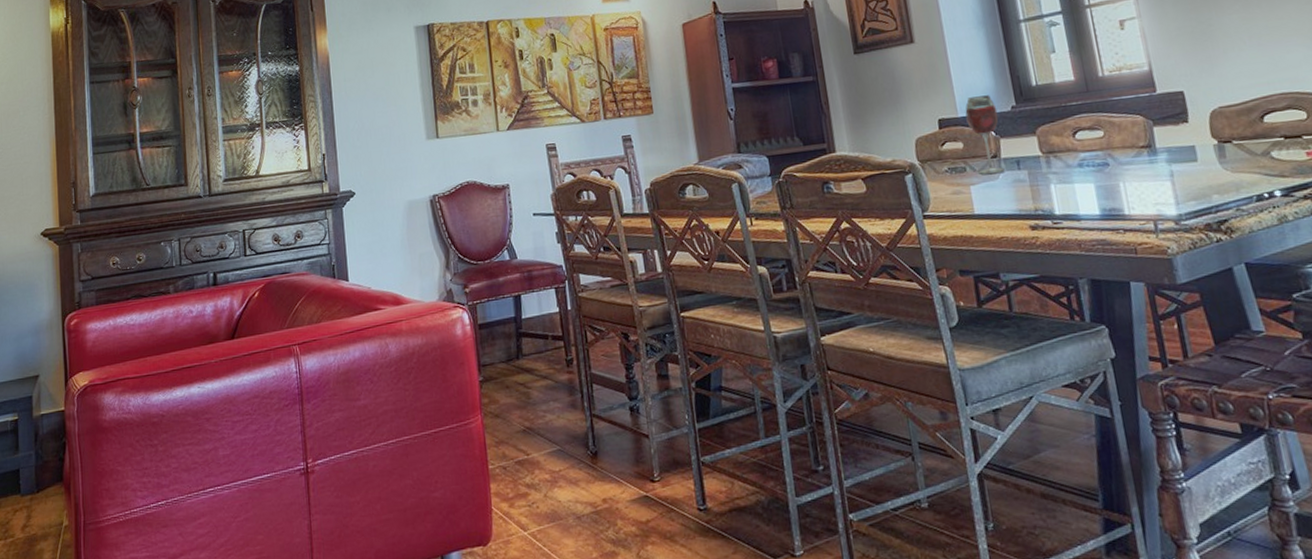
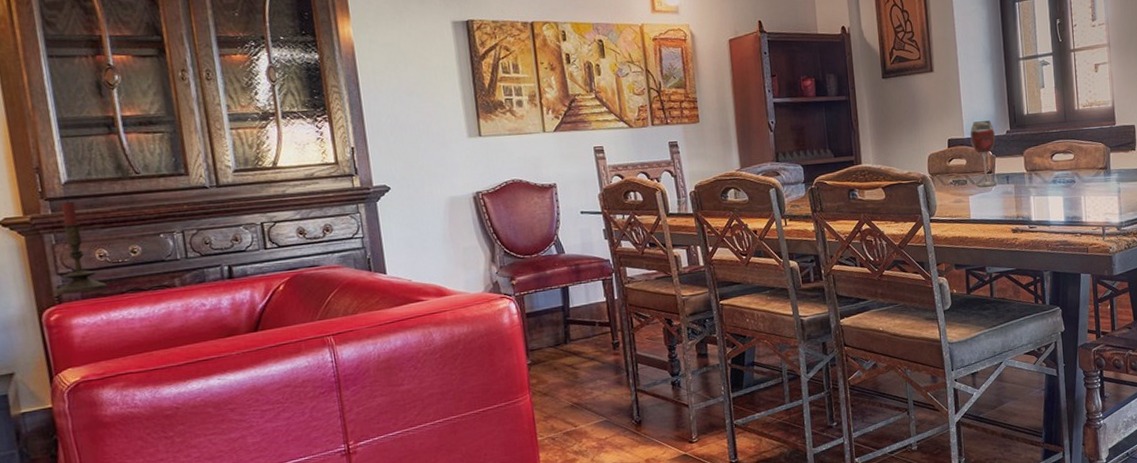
candle: none [77,211,116,301] -> present [55,200,108,295]

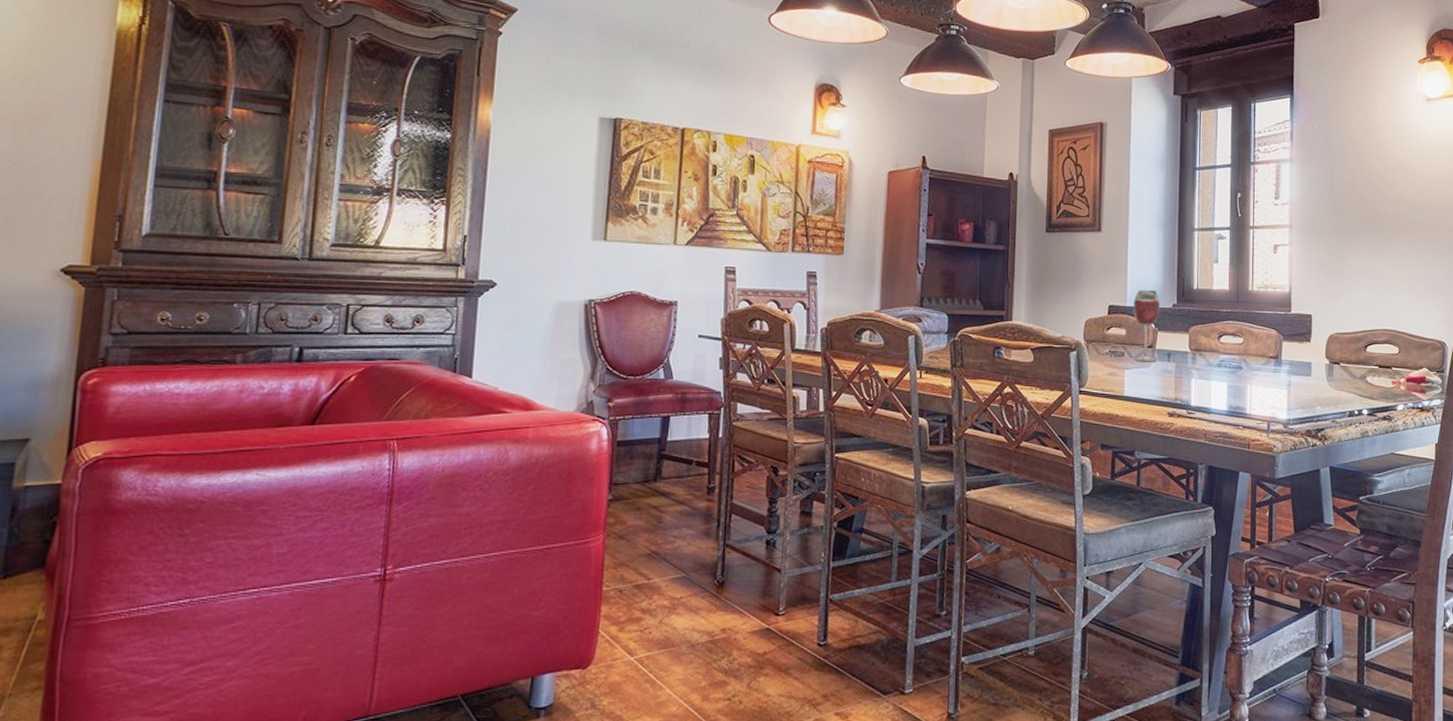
candle: present [55,200,108,295] -> none [102,254,161,358]

